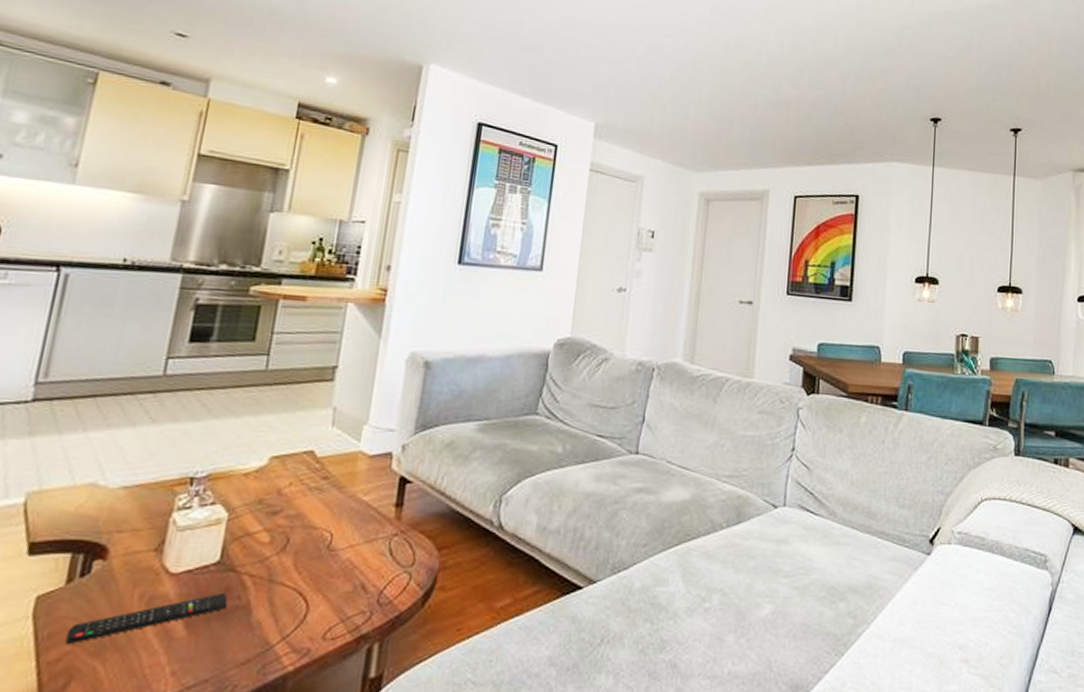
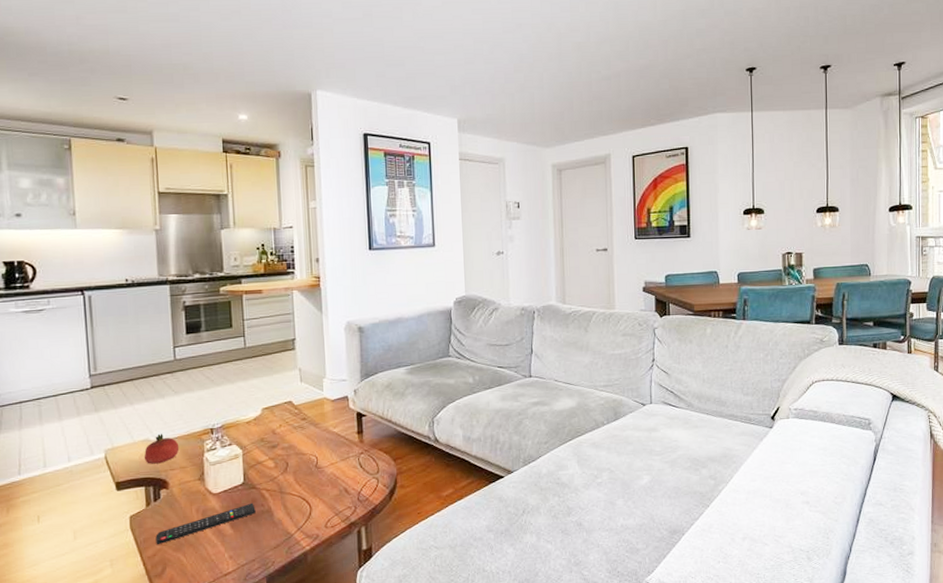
fruit: none [82,477,139,521] -> present [144,433,180,464]

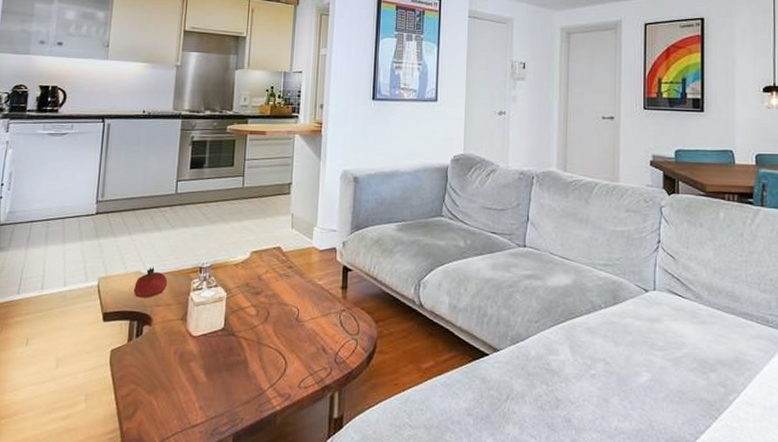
remote control: present [155,503,256,545] -> none [131,350,232,385]

